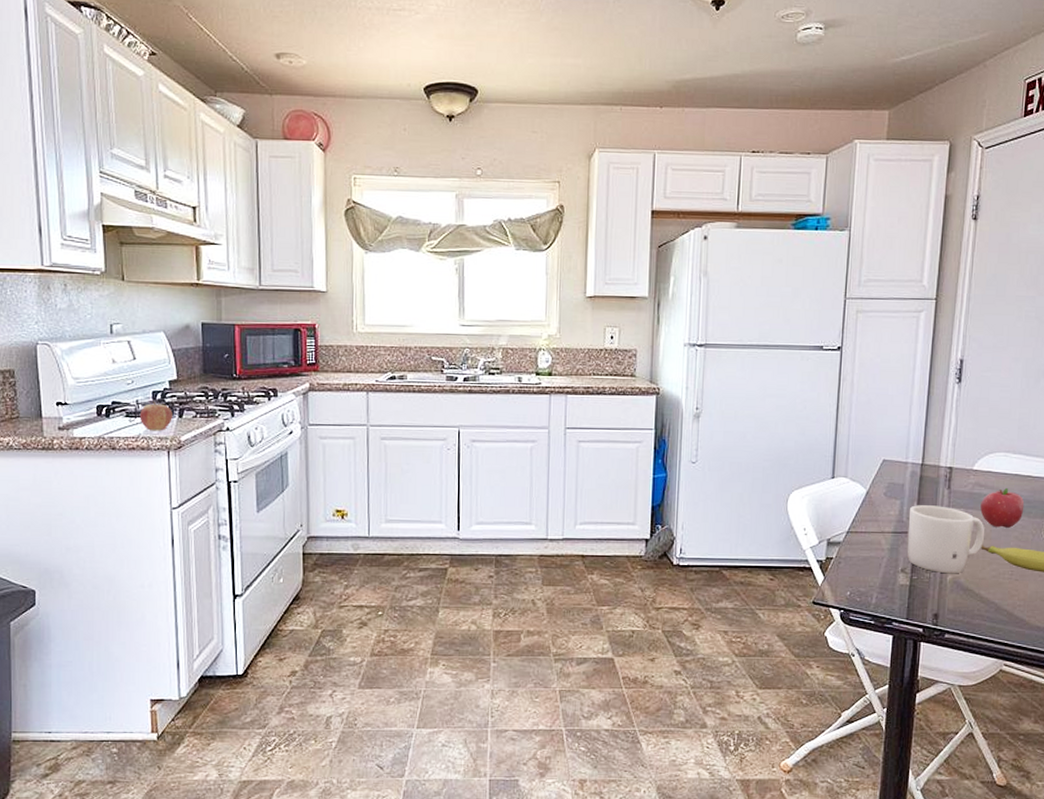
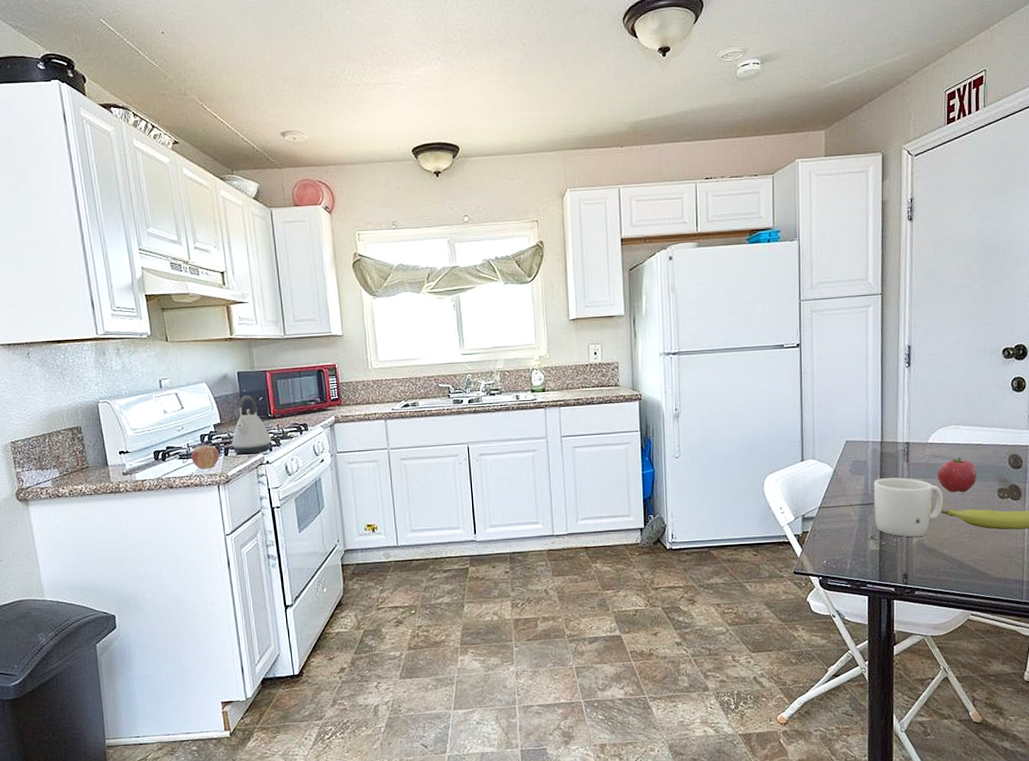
kettle: none [187,350,235,420] -> present [231,395,272,456]

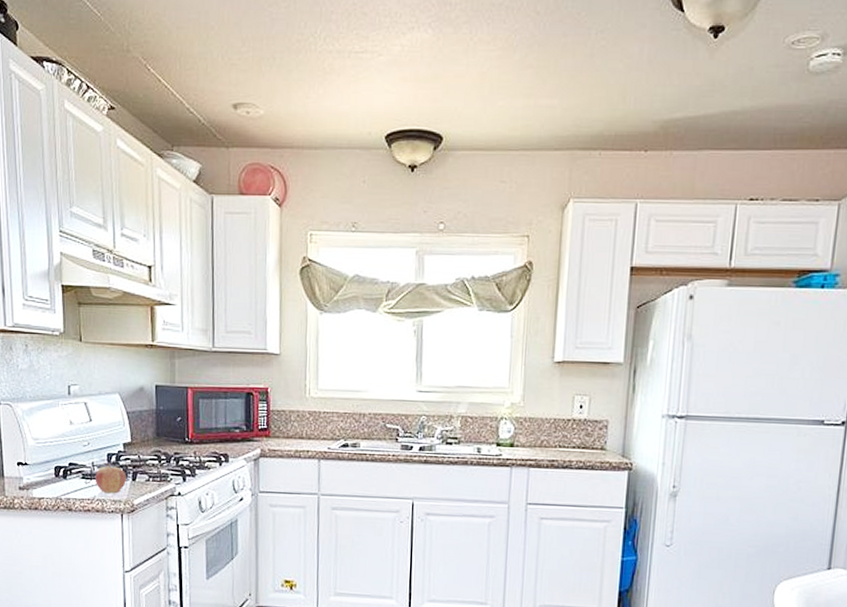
kettle: present [231,395,272,456] -> none [140,413,187,484]

